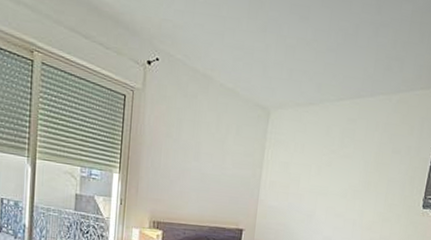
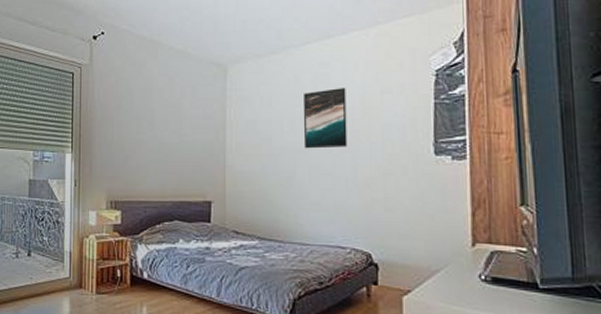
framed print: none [326,143,366,195] -> present [304,88,348,149]

